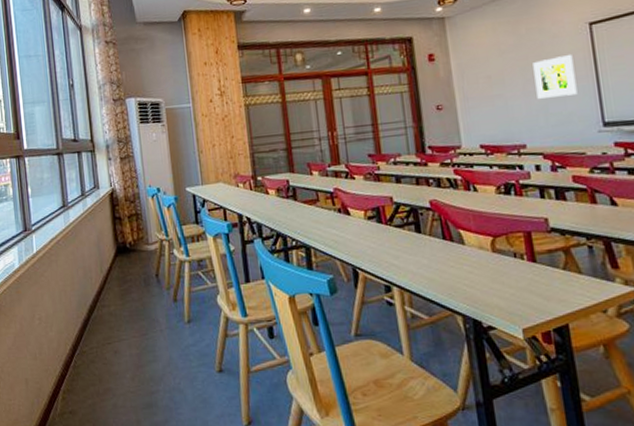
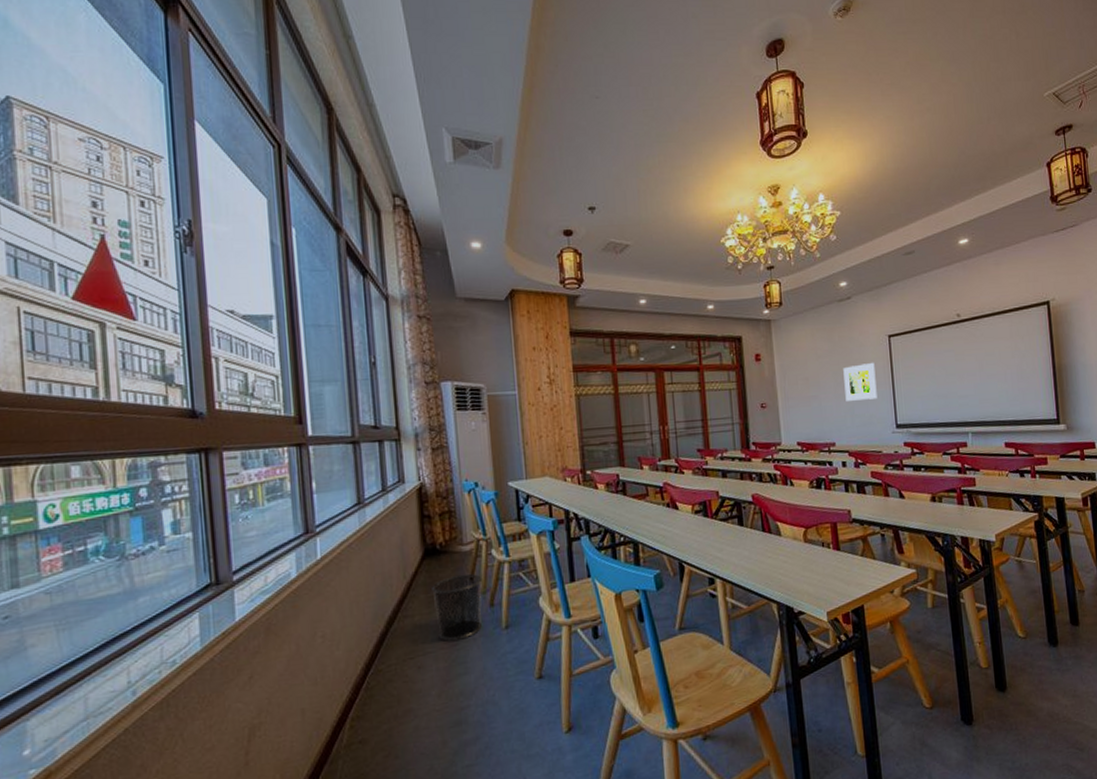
waste bin: none [124,270,167,331] -> present [432,573,483,641]

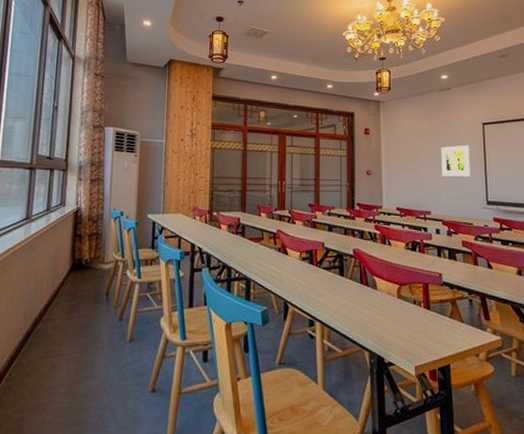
waste bin: present [432,573,483,641] -> none [73,289,116,346]

